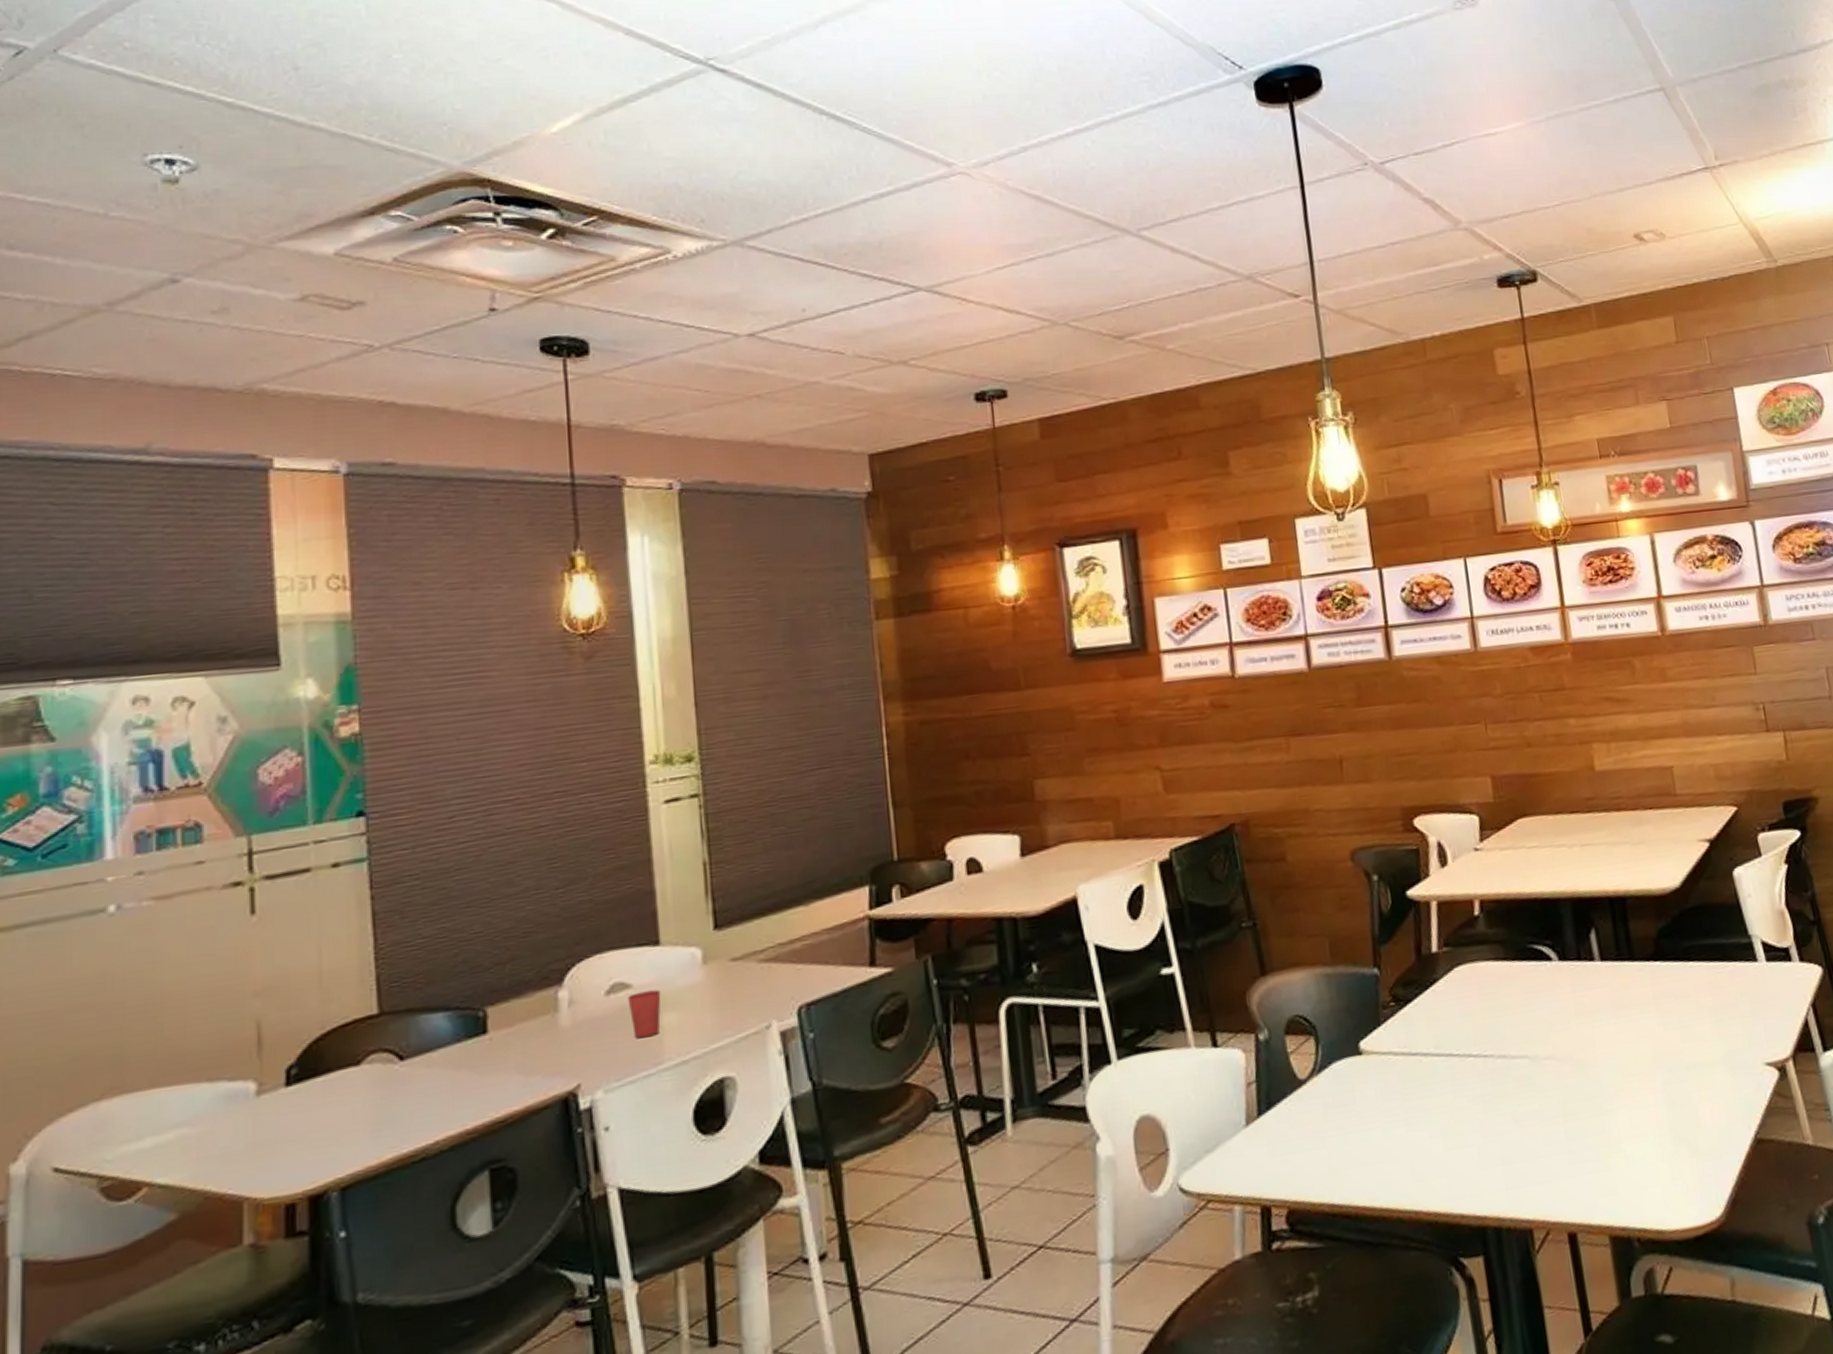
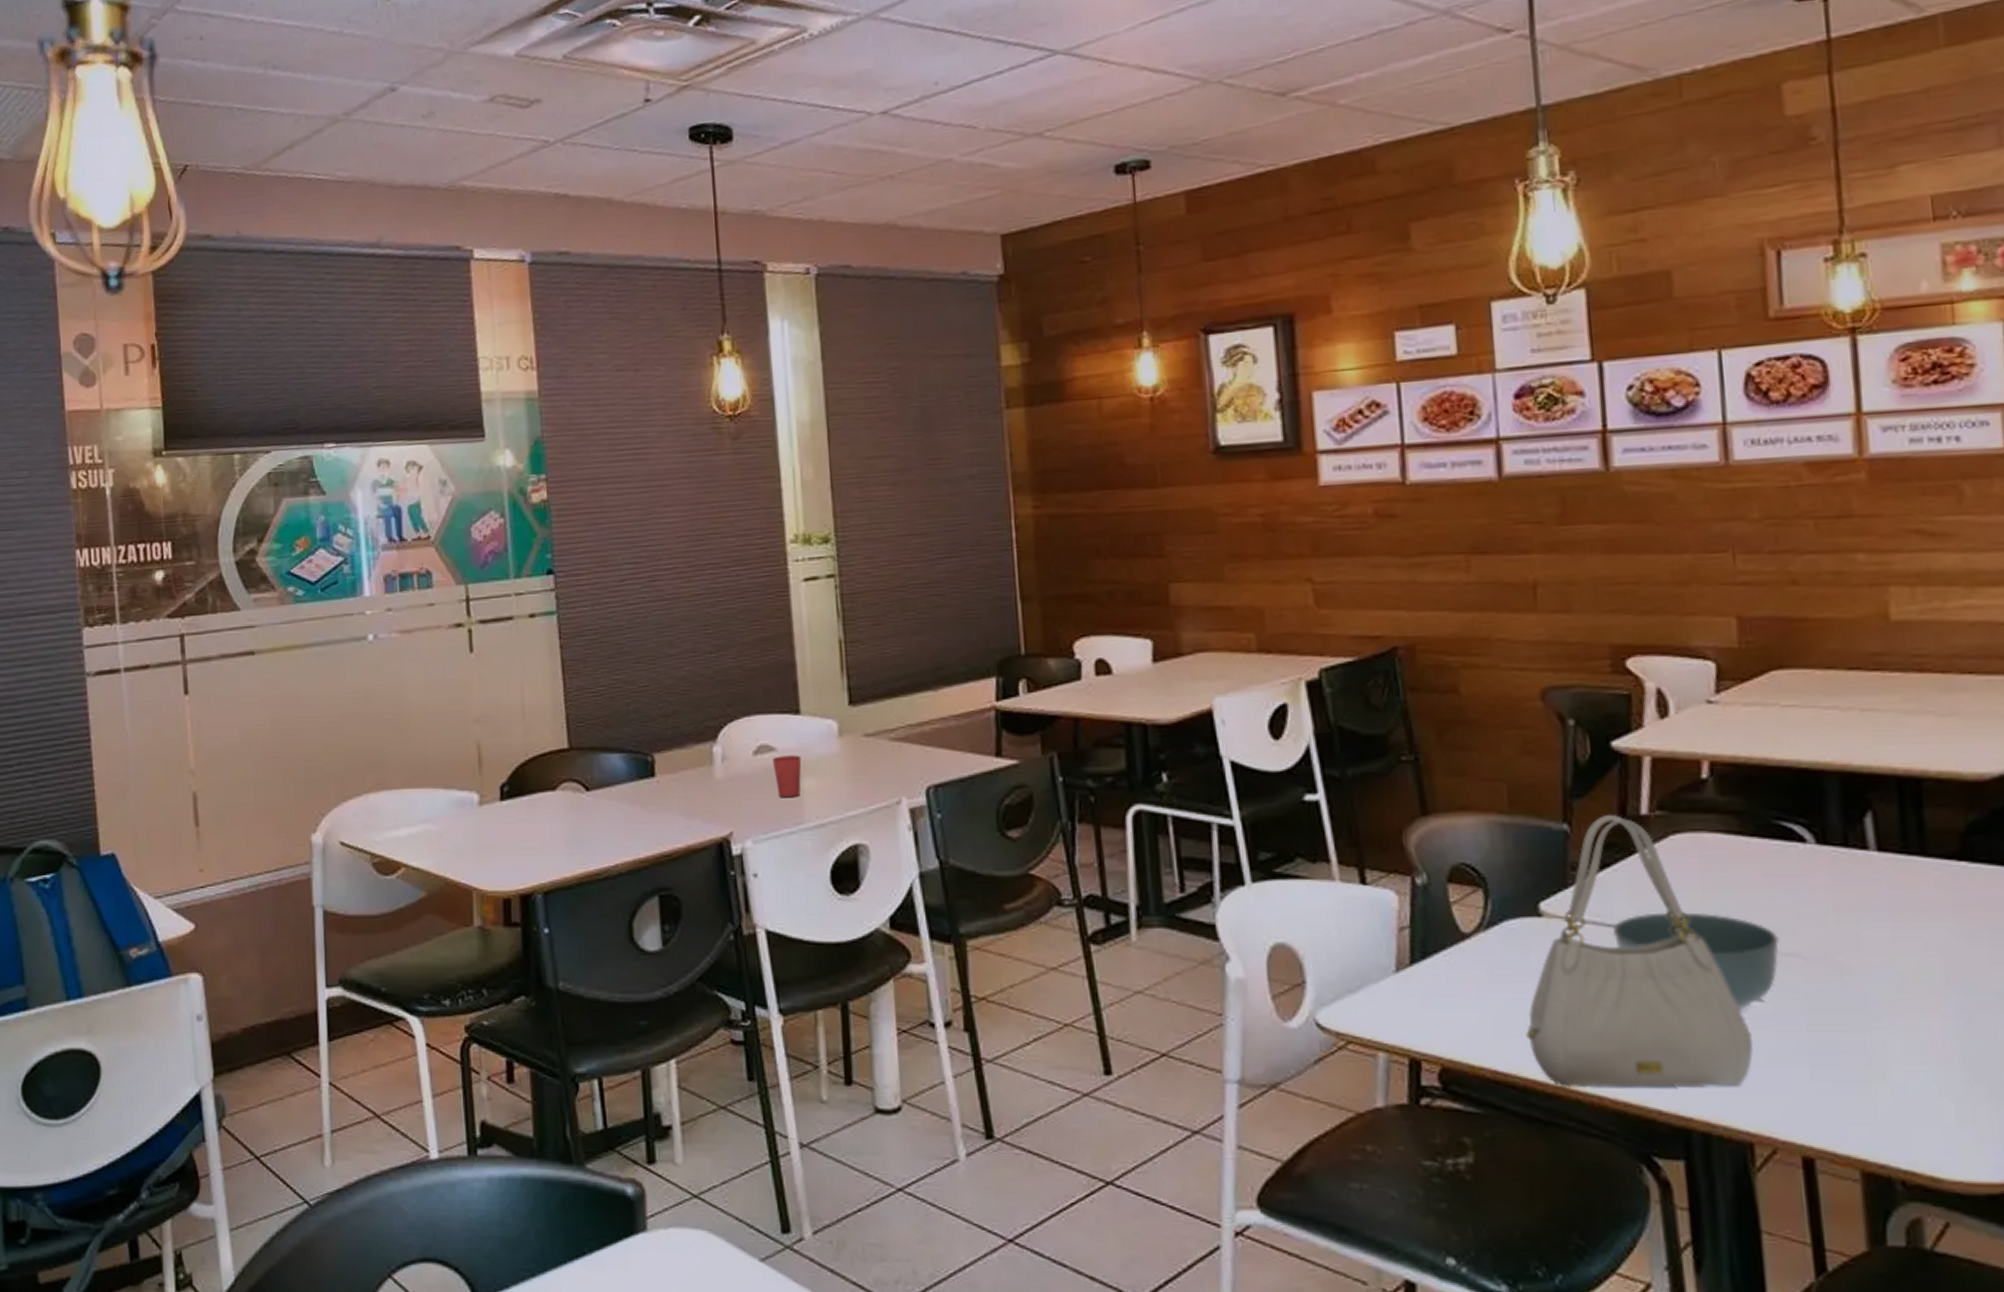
handbag: none [1355,955,1527,1208] -> present [1526,815,1753,1088]
bowl: none [1417,1031,1540,1114] -> present [1612,912,1780,1011]

